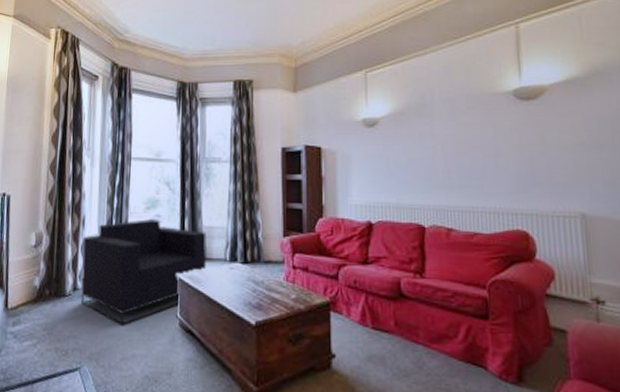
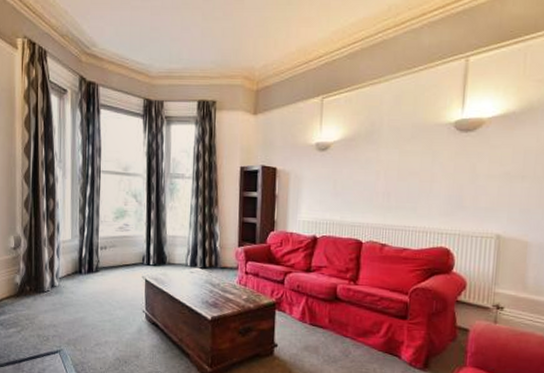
armchair: present [80,219,207,326] -> none [58,227,170,318]

